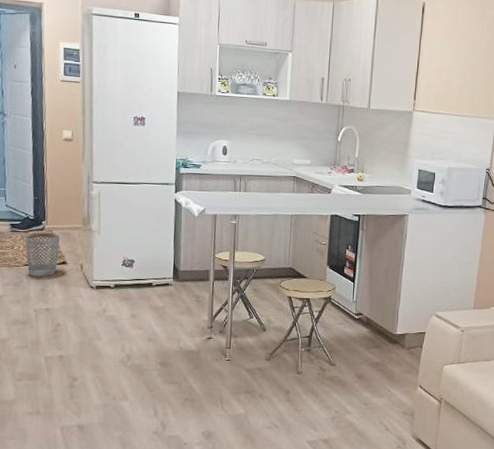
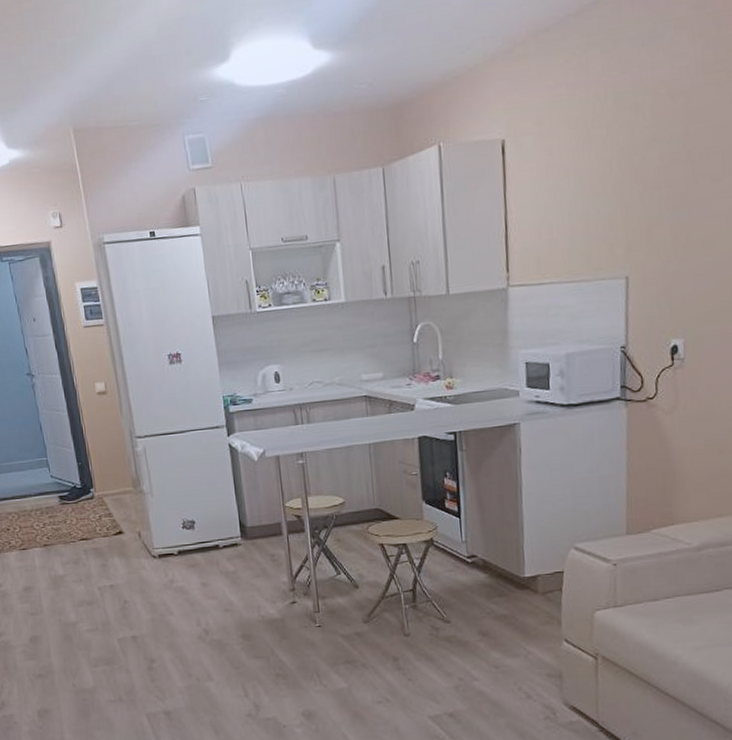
wastebasket: present [24,232,60,277] -> none [75,500,114,552]

